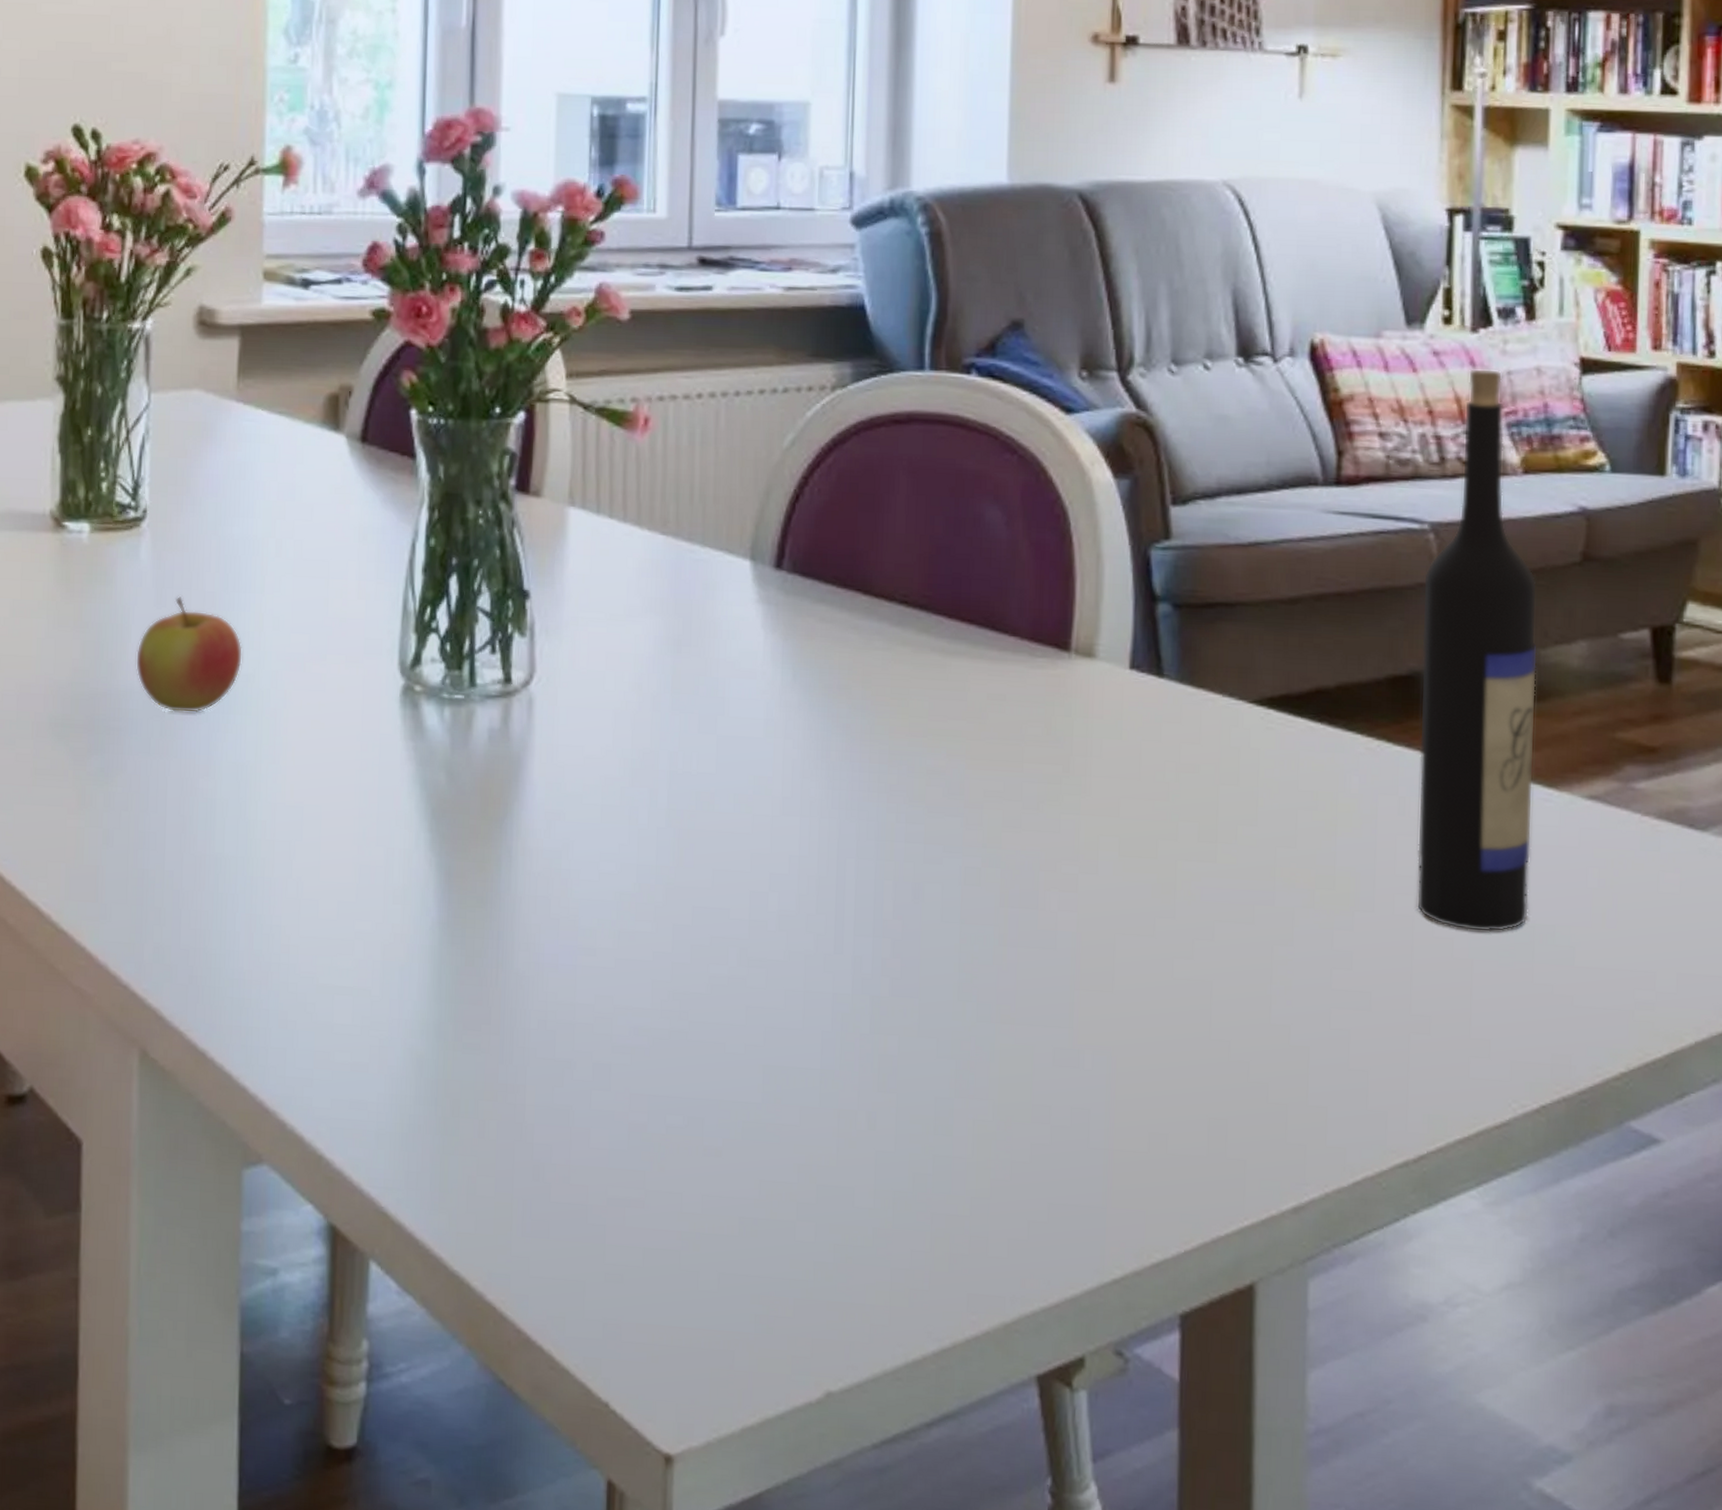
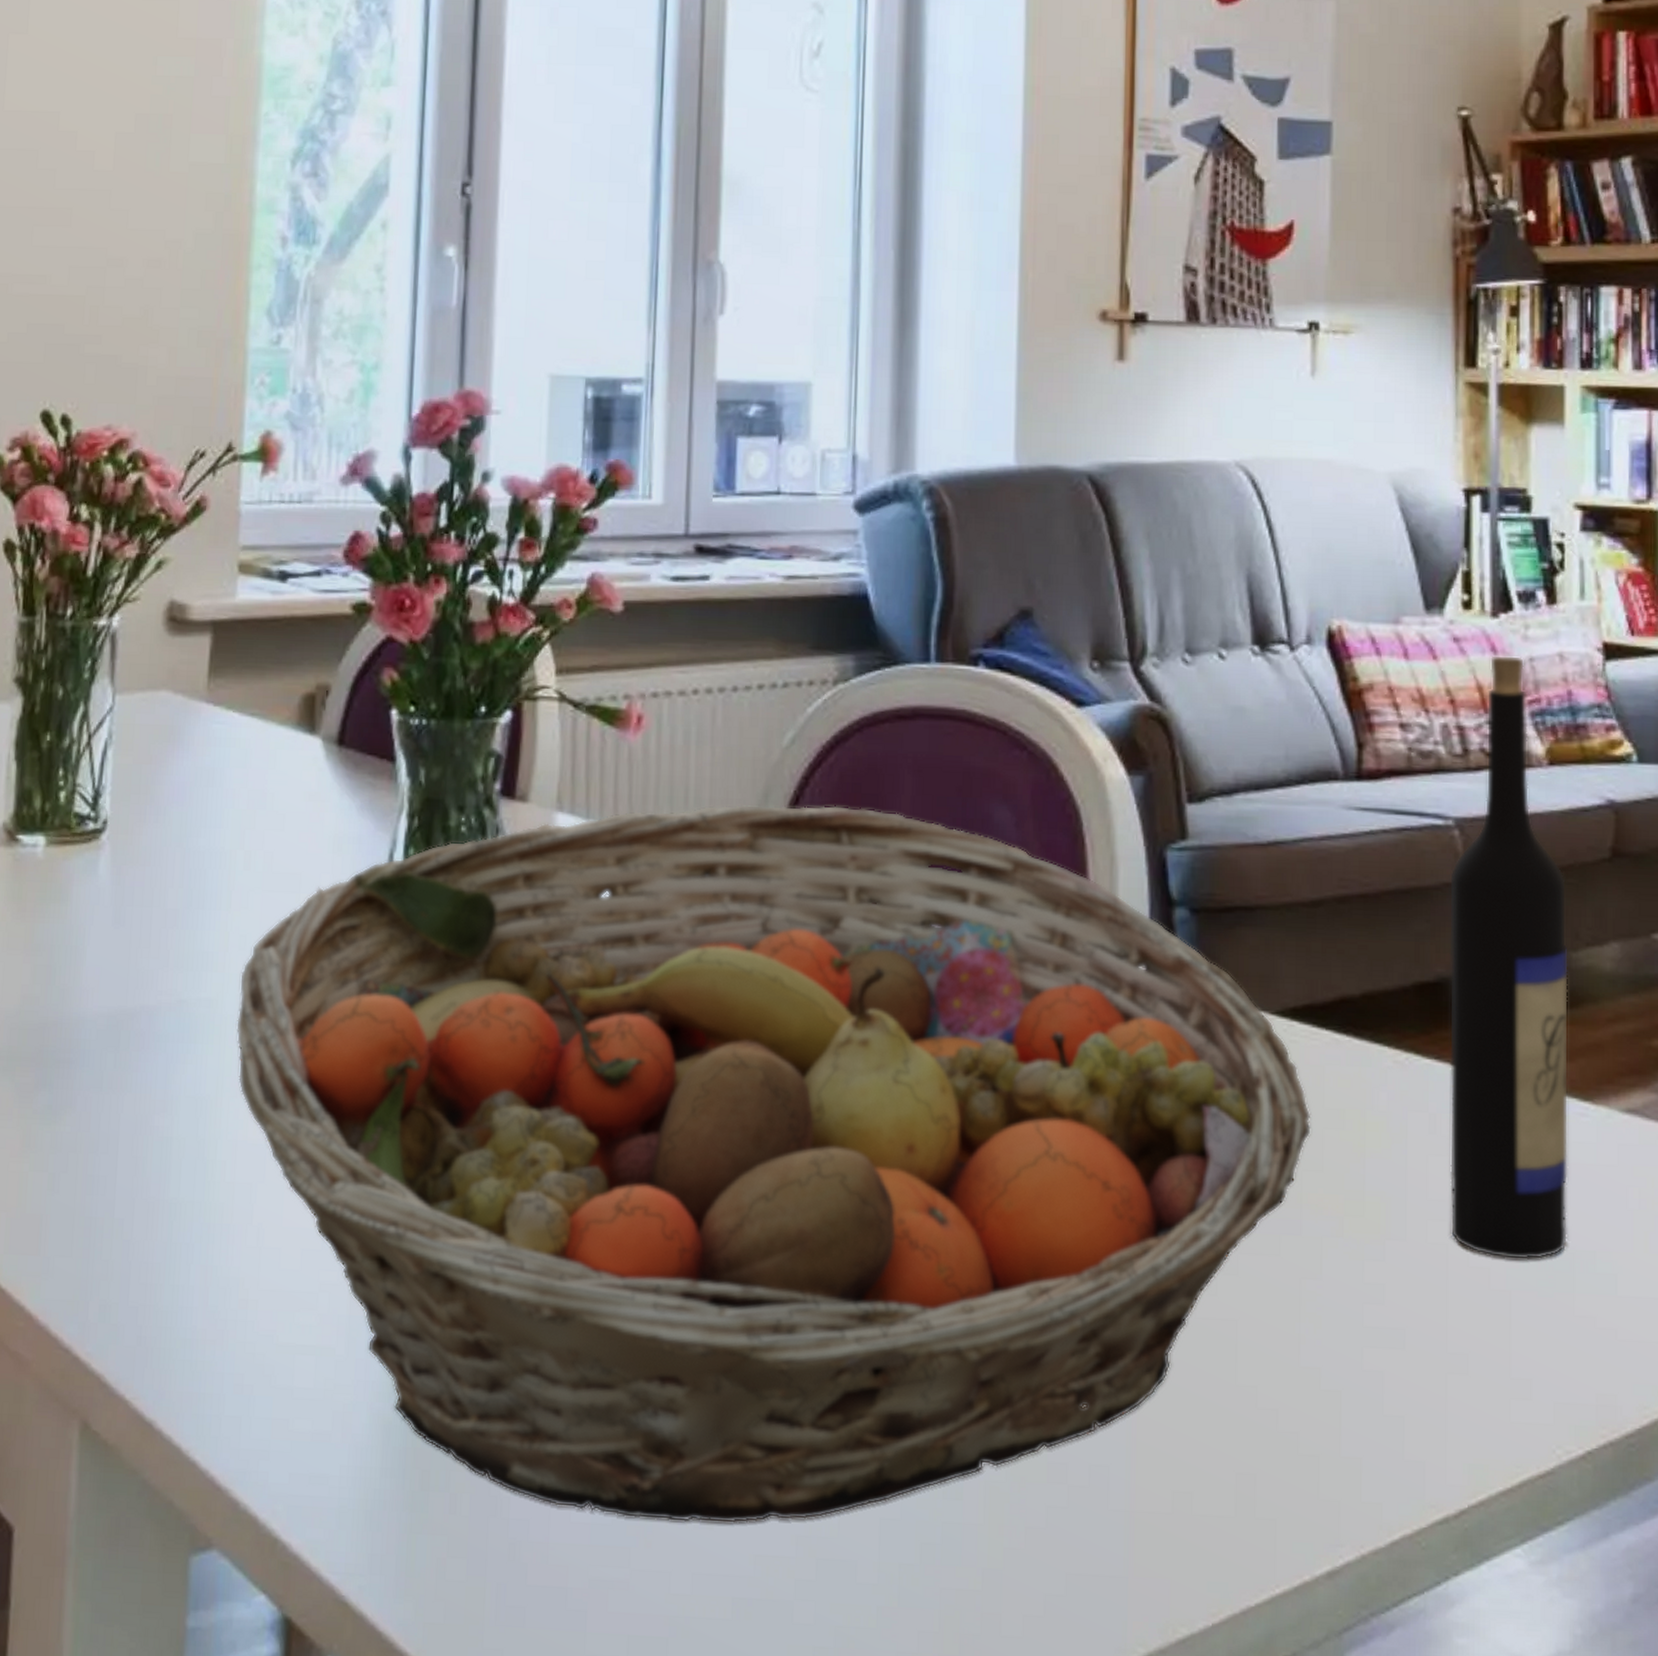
apple: present [135,596,243,713] -> none [89,915,206,1043]
fruit basket: none [272,501,1286,1153] -> present [236,804,1311,1524]

